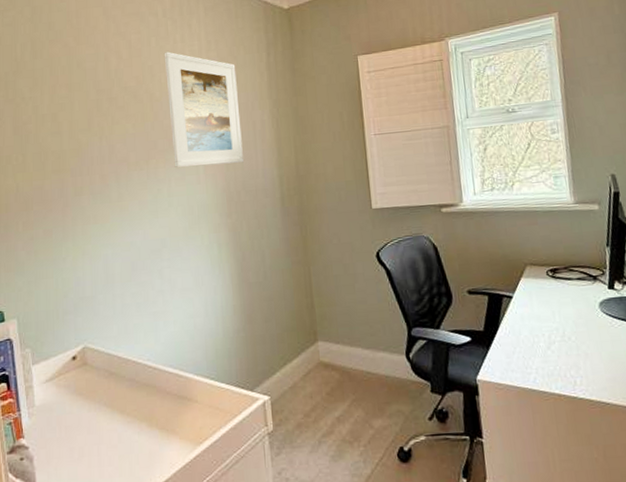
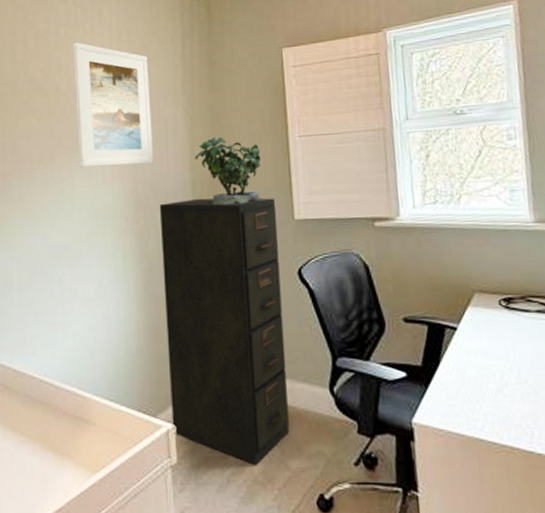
filing cabinet: none [250,190,373,427] -> present [159,198,290,465]
potted plant: none [281,132,347,199] -> present [195,132,267,205]

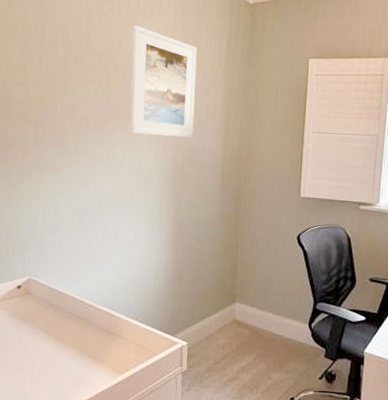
filing cabinet: present [159,198,290,465] -> none [186,171,288,375]
potted plant: present [195,132,267,205] -> none [227,122,281,180]

